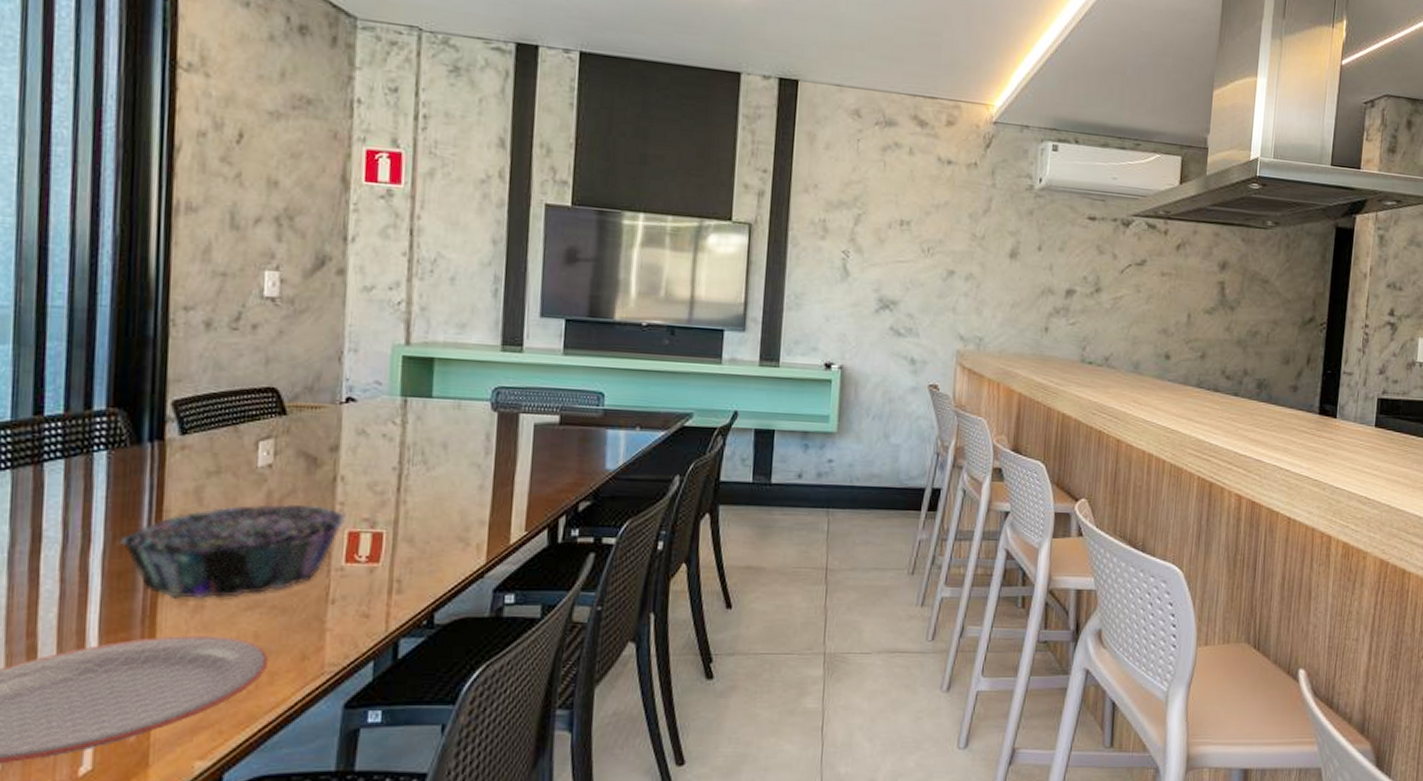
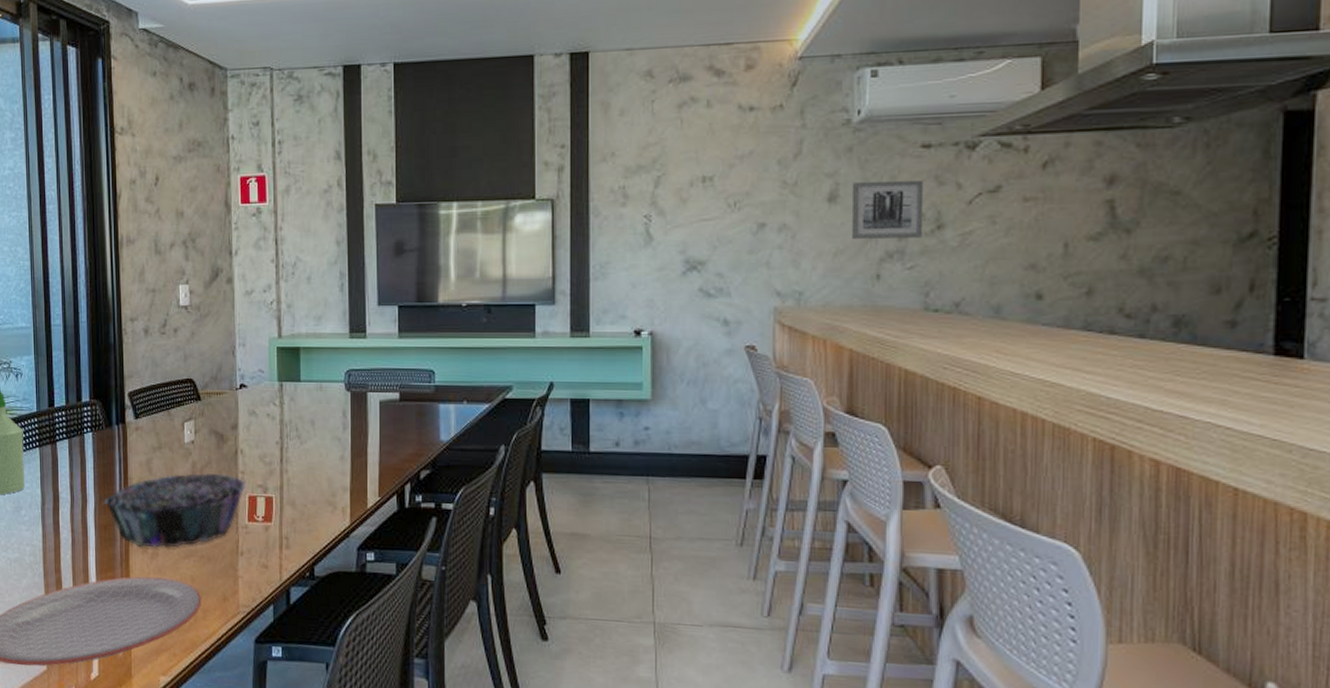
wall art: none [1027,243,1088,298] -> present [851,181,924,239]

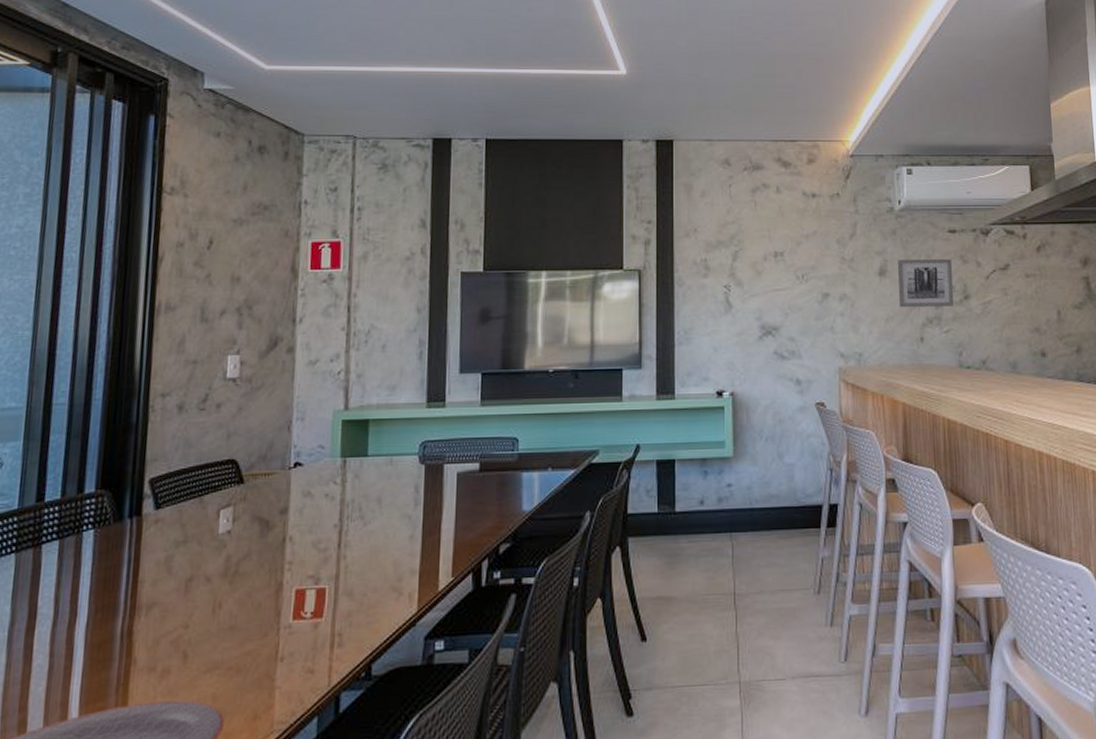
decorative bowl: present [105,473,246,548] -> none [102,565,294,665]

